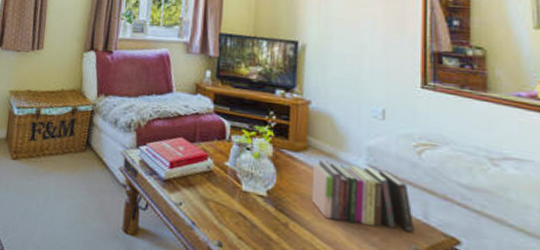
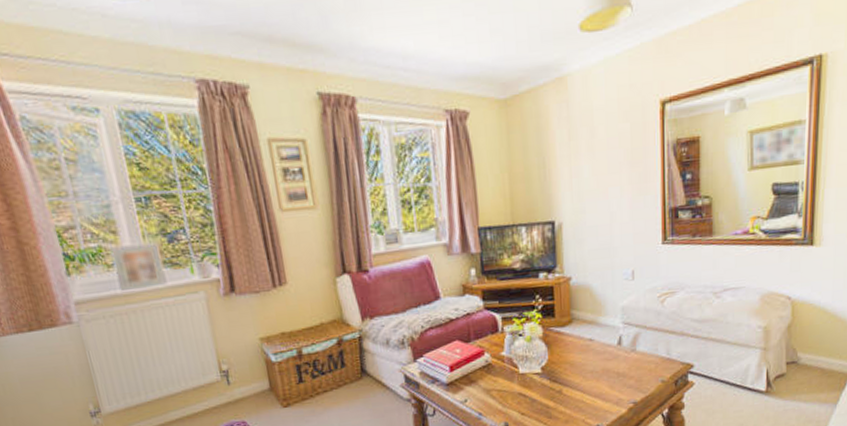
books: present [311,159,414,233] -> none [577,323,660,377]

